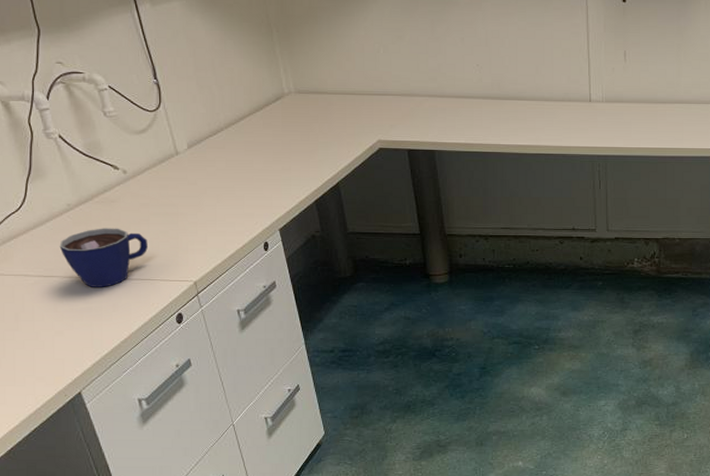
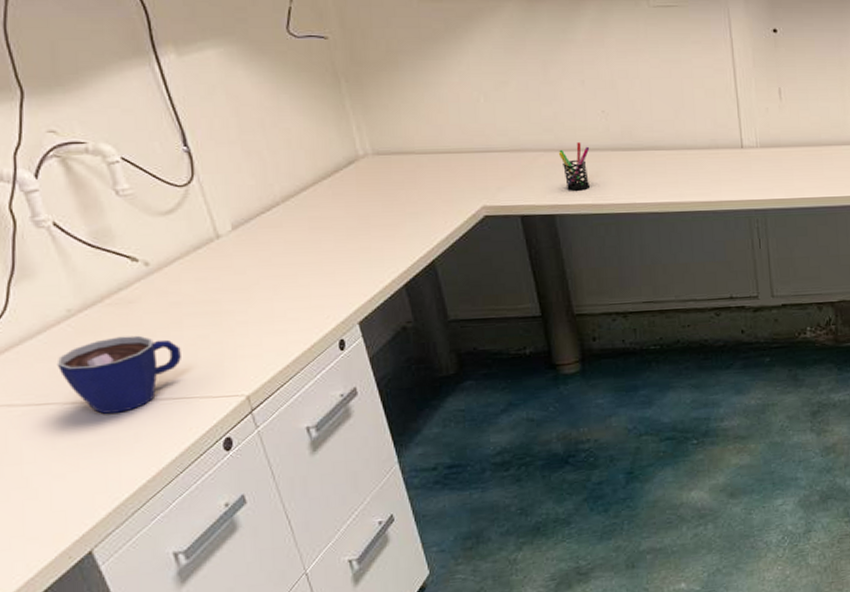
pen holder: none [440,90,466,131] -> present [558,142,590,191]

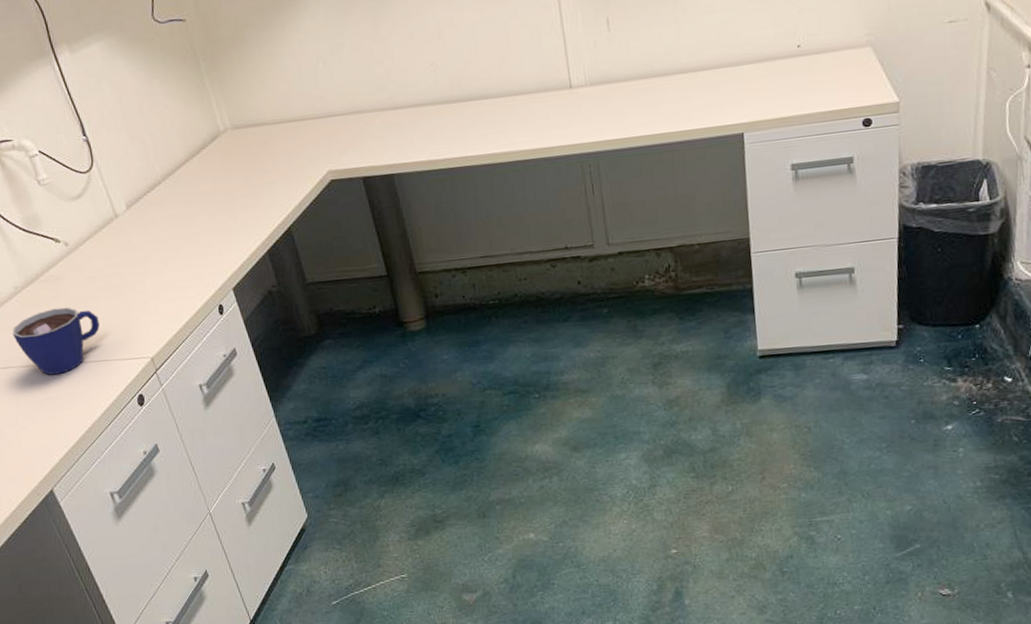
pen holder: present [558,142,590,191] -> none [392,98,424,149]

